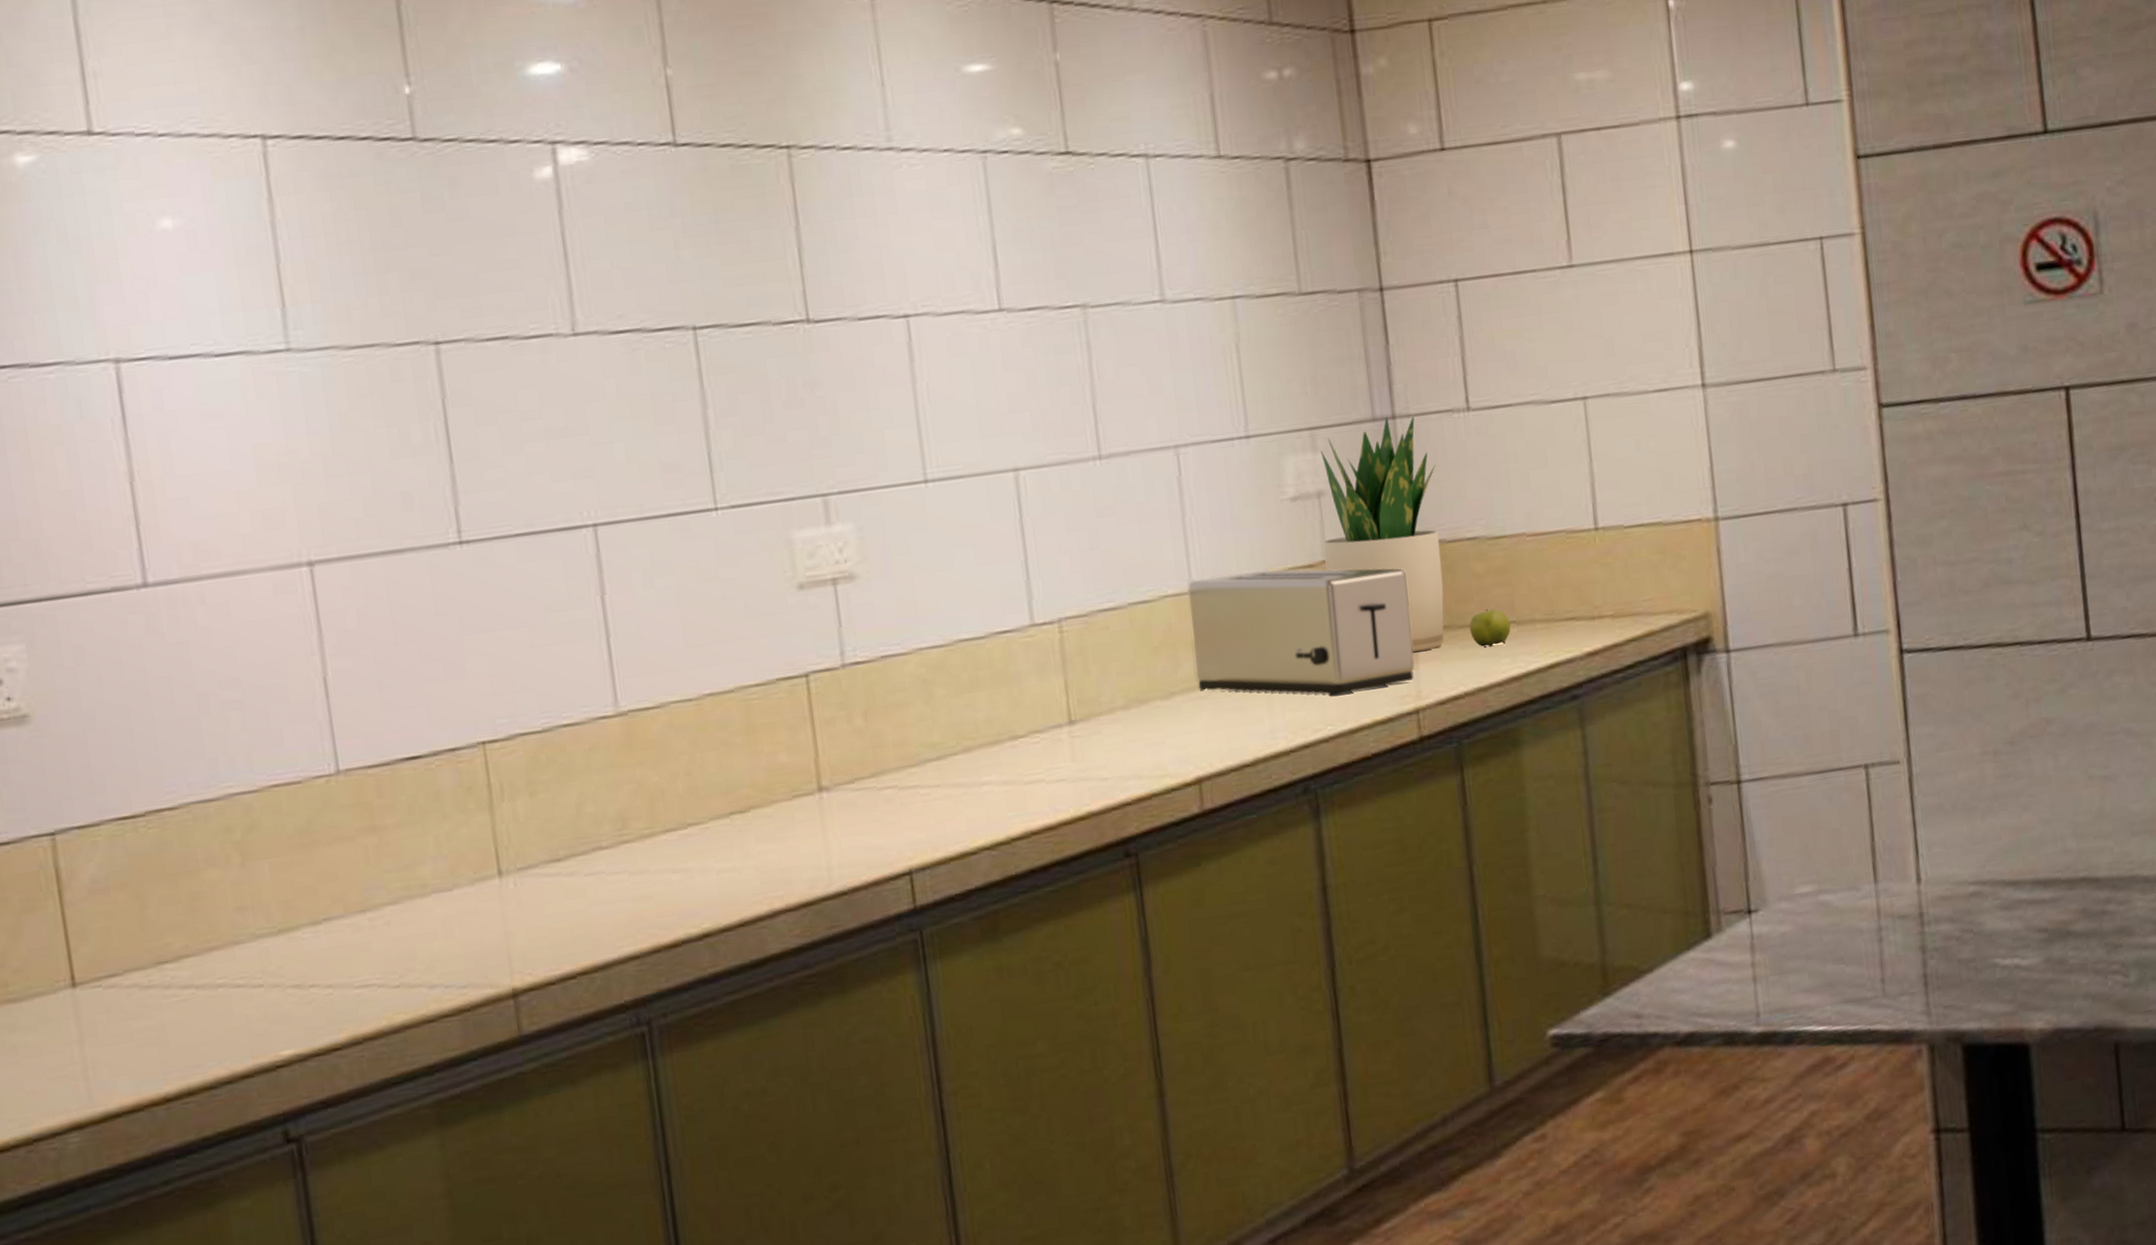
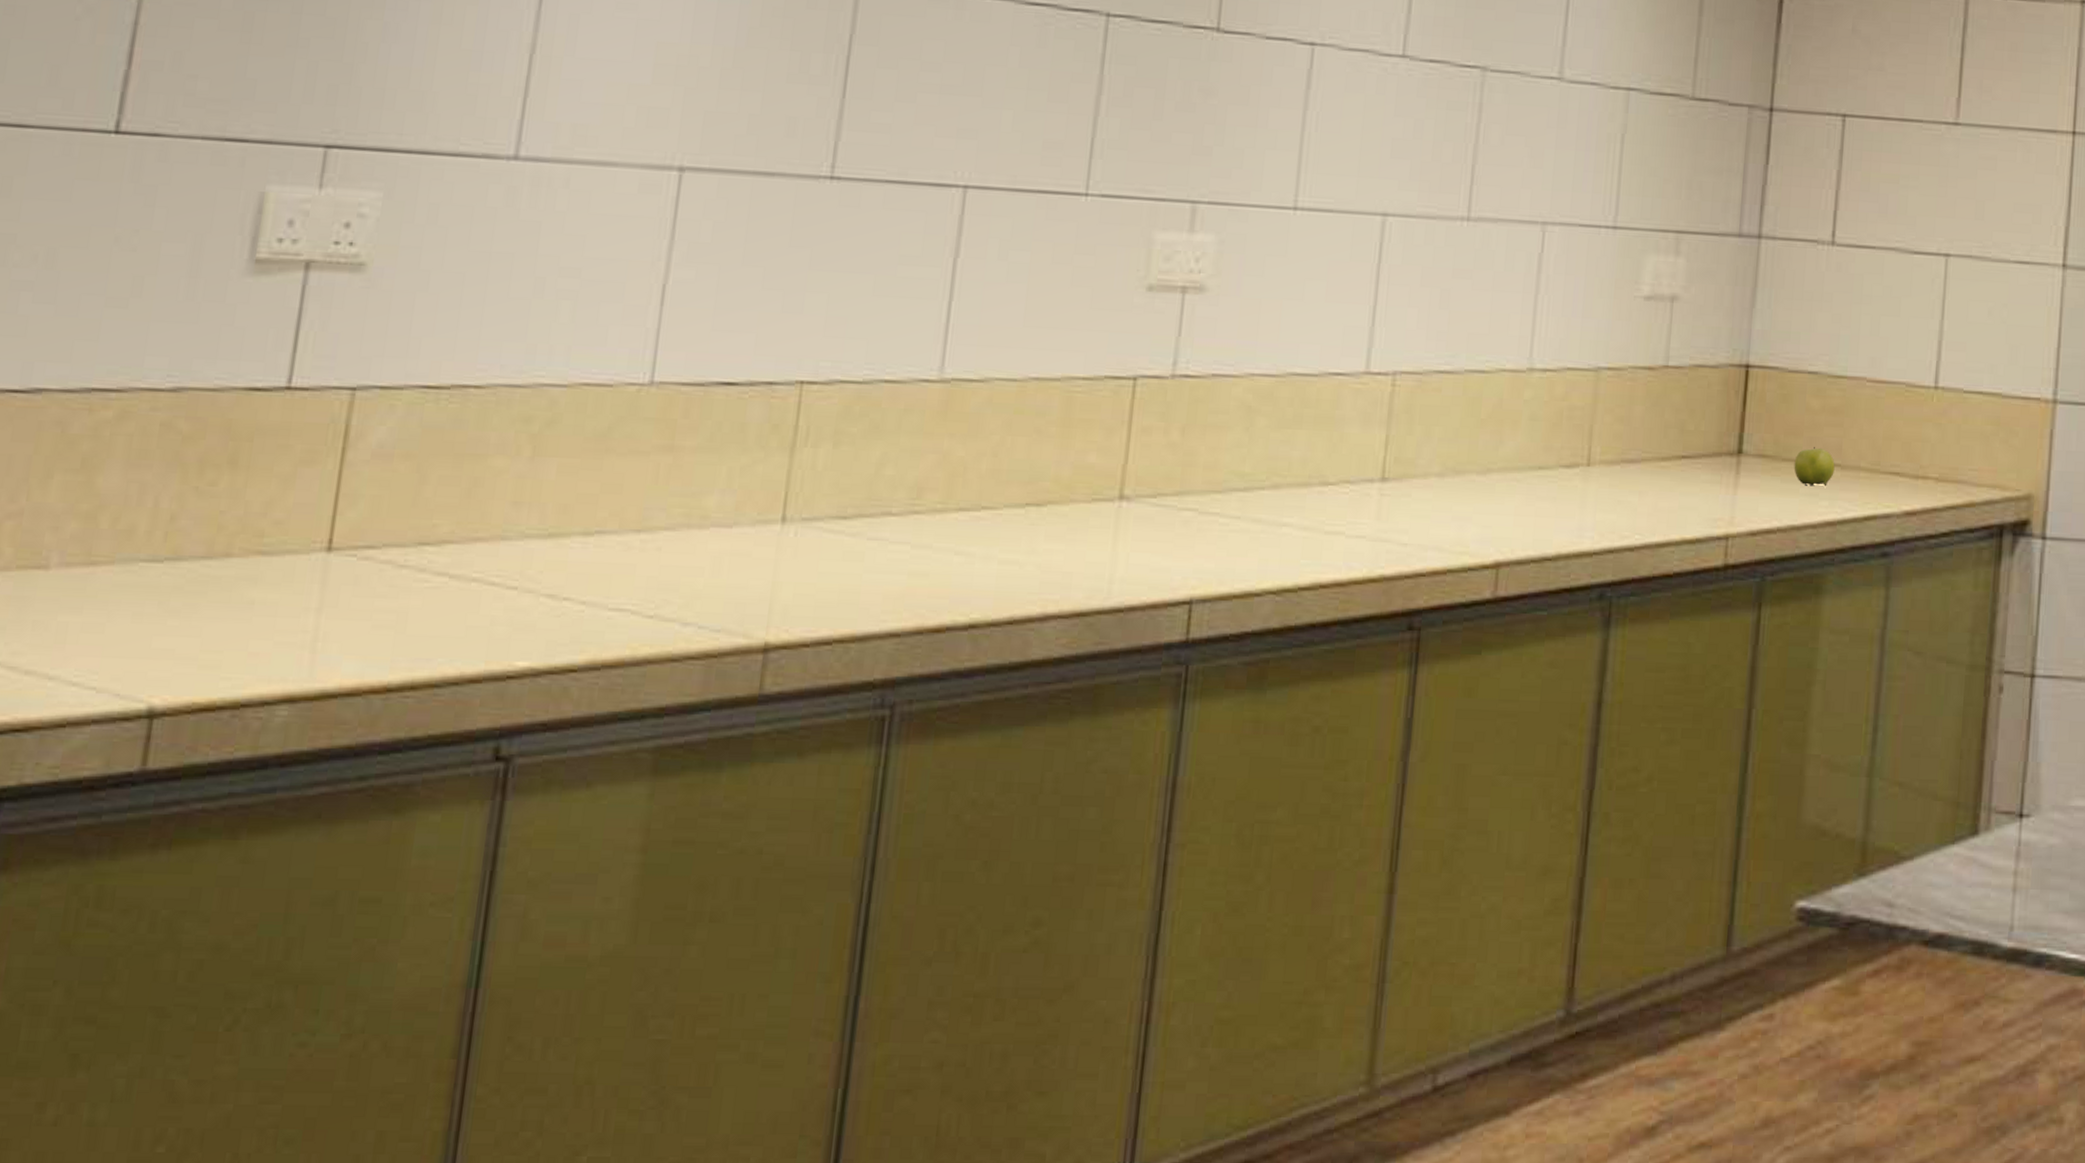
toaster: present [1187,568,1415,695] -> none [1516,360,1743,505]
planter: present [1320,416,1445,652] -> none [1664,234,1792,477]

